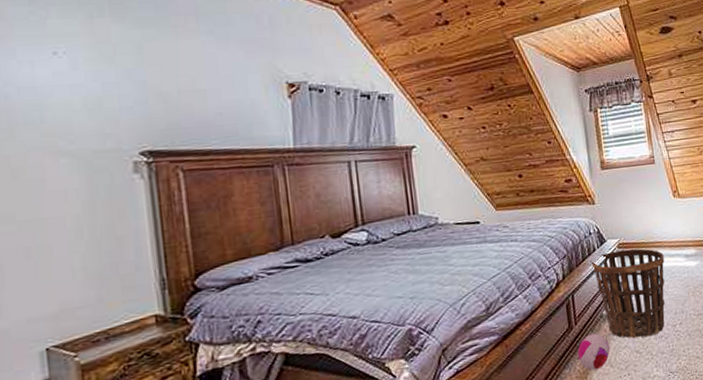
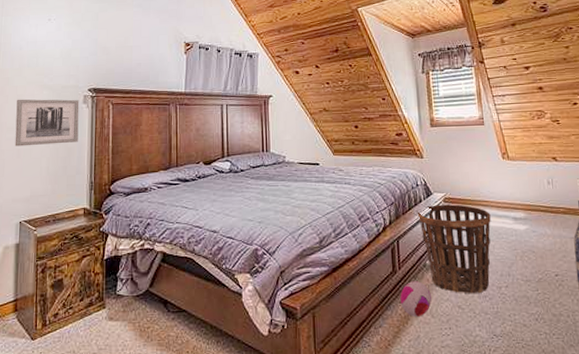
wall art: none [12,169,133,244] -> present [15,99,79,147]

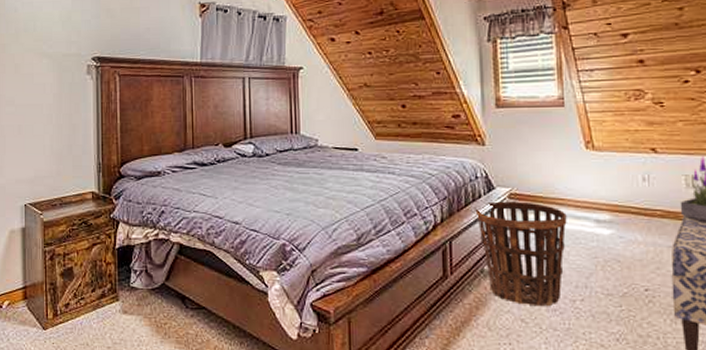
wall art: present [15,99,79,147] -> none [15,68,83,122]
plush toy: present [400,281,432,316] -> none [451,288,489,328]

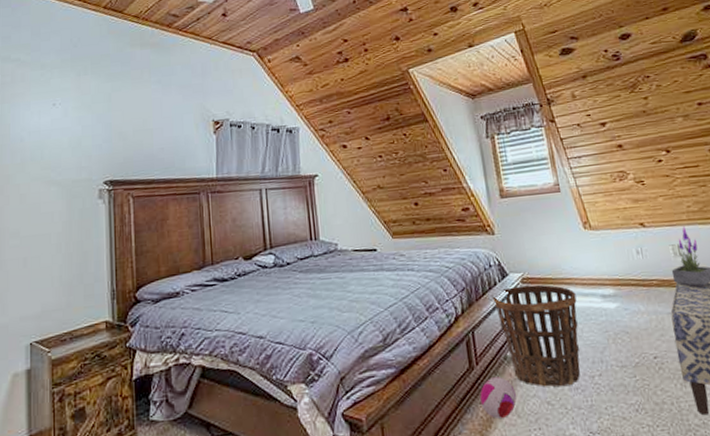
plush toy: none [451,288,489,328] -> present [480,377,517,419]

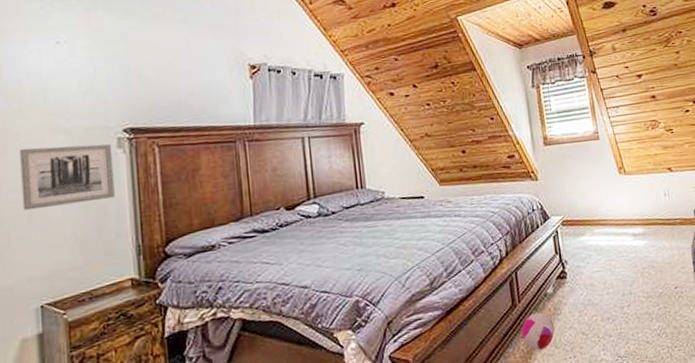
wall art: none [20,195,95,255] -> present [20,144,115,211]
basket: present [492,284,580,387] -> none [534,226,612,320]

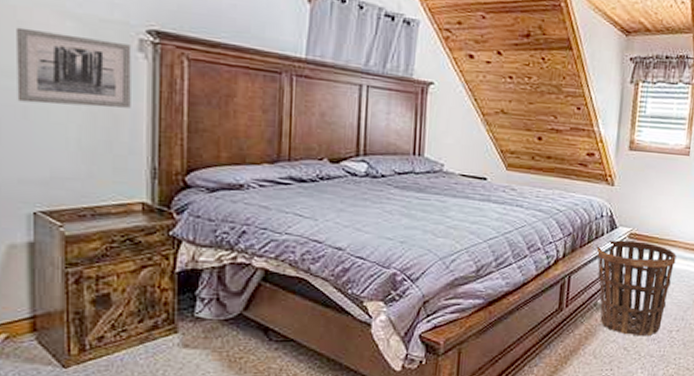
plush toy: present [521,312,555,350] -> none [562,320,597,357]
basket: none [534,226,612,320] -> present [596,240,677,337]

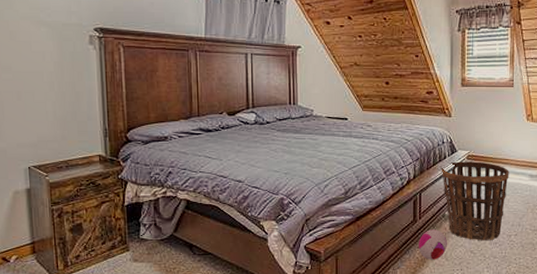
wall art: present [17,27,132,108] -> none [10,35,87,88]
plush toy: none [562,320,597,357] -> present [418,229,447,260]

